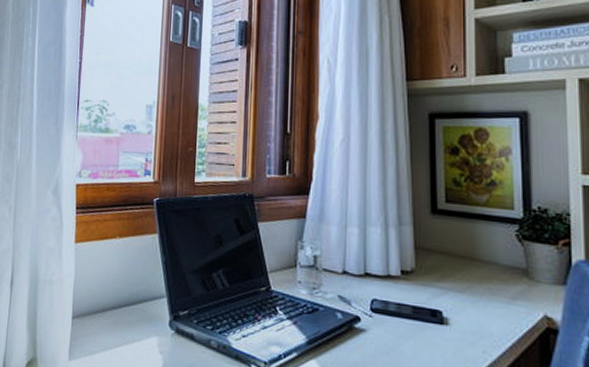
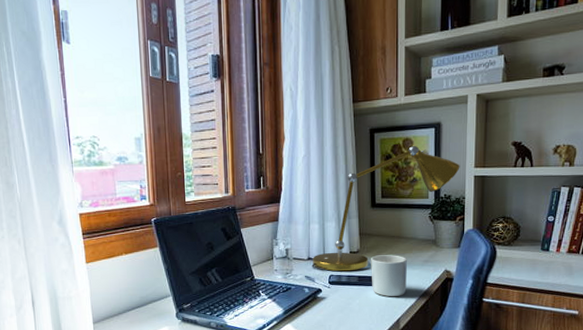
desk lamp: none [347,139,560,298] -> present [311,146,460,272]
mug: none [431,280,486,345] -> present [371,255,408,296]

